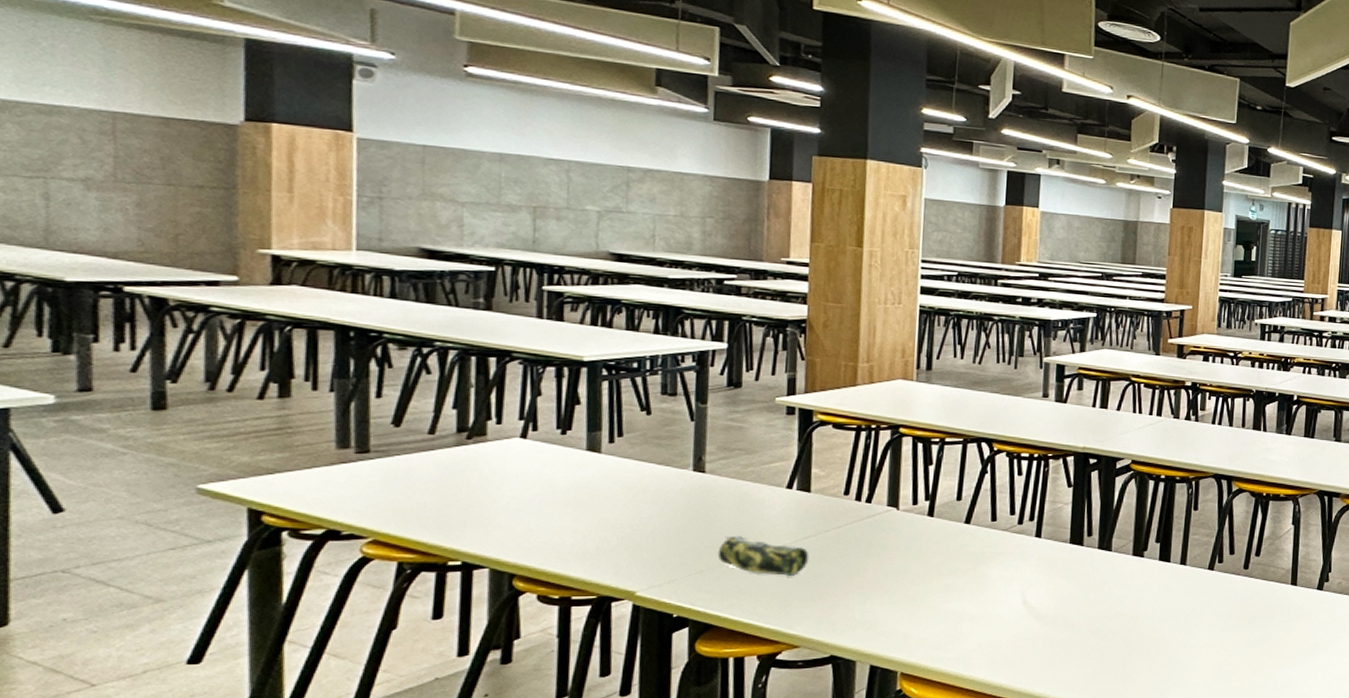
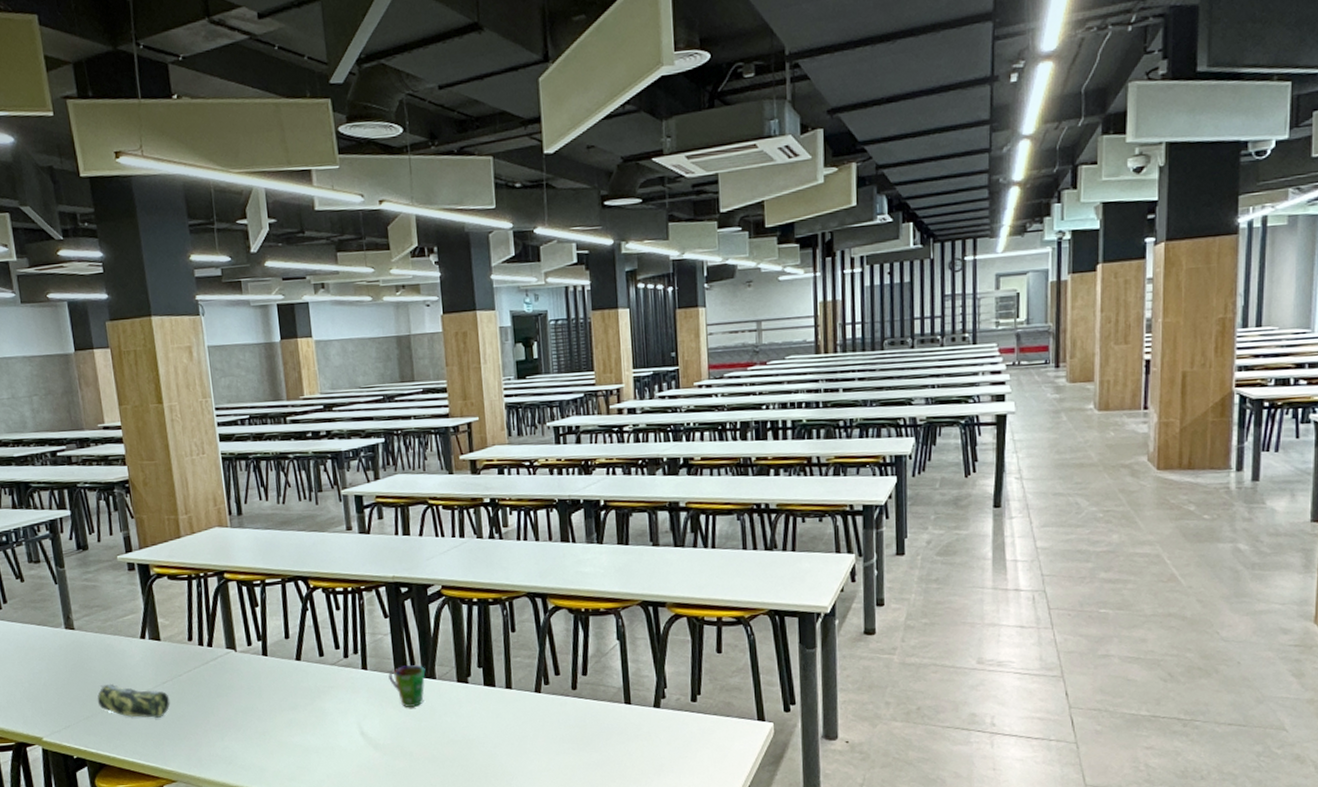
cup: none [1062,536,1102,578] -> present [388,665,426,707]

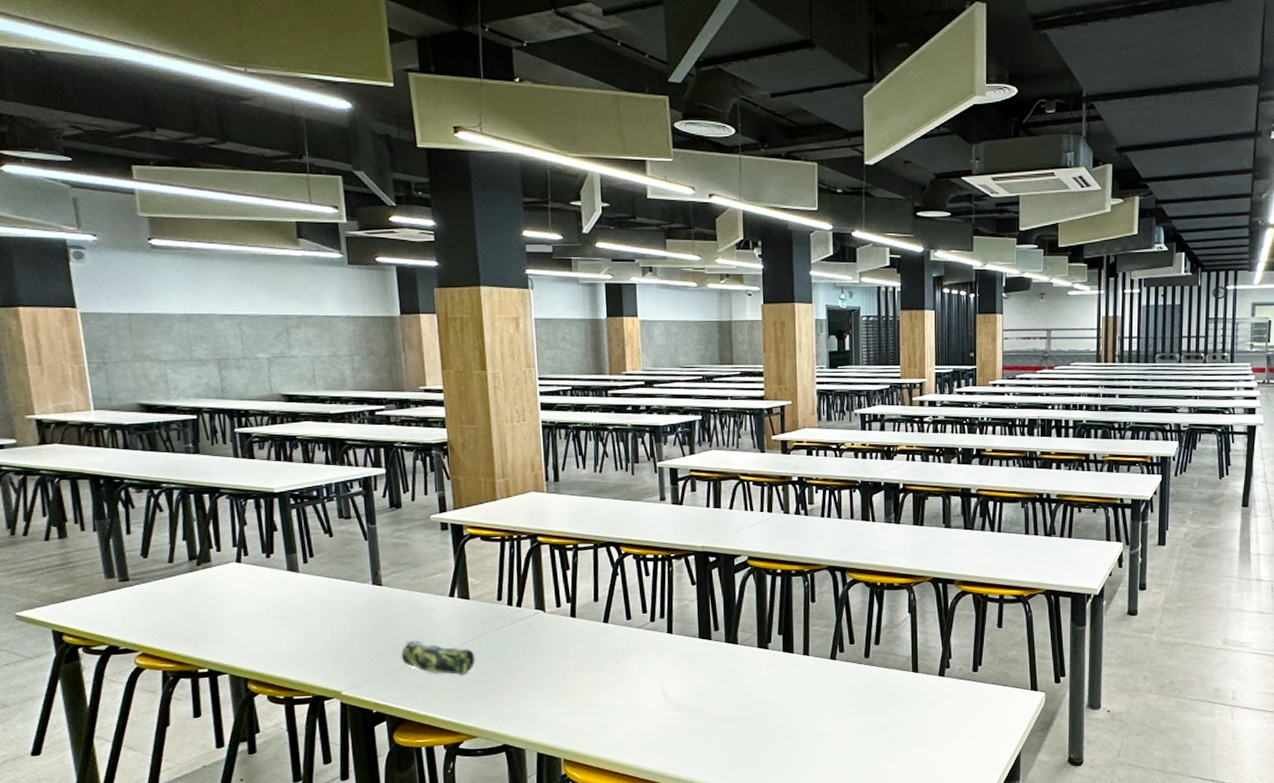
cup: present [388,665,426,707] -> none [693,630,728,670]

